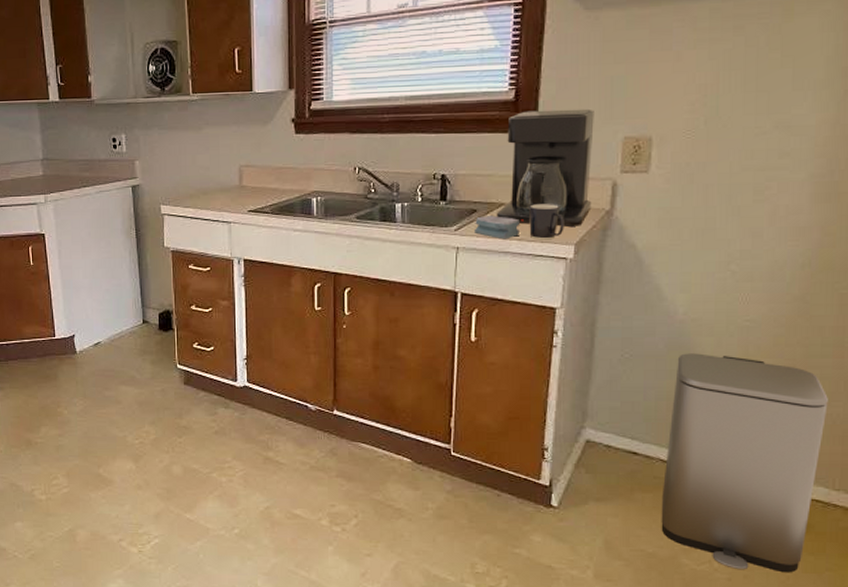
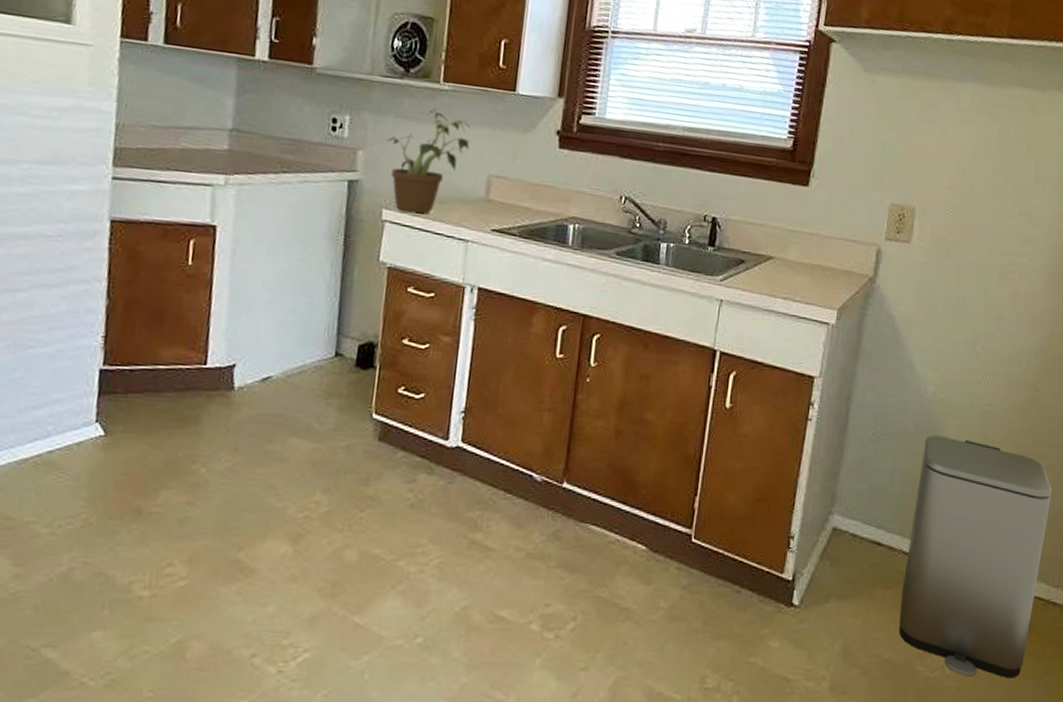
potted plant: none [154,116,223,206] -> present [385,107,473,215]
sponge: present [474,216,519,240] -> none [739,268,786,297]
coffee maker: present [497,108,594,227] -> none [765,162,866,291]
mug: present [529,204,564,240] -> none [794,261,830,303]

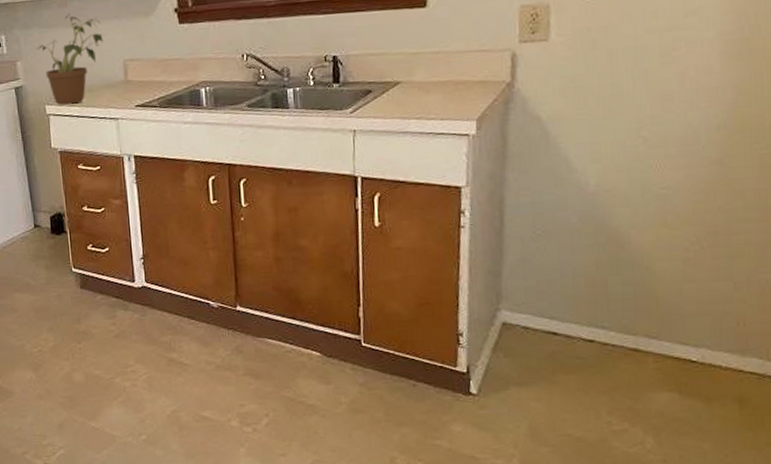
pedal bin: present [898,435,1053,678] -> none [586,225,757,451]

